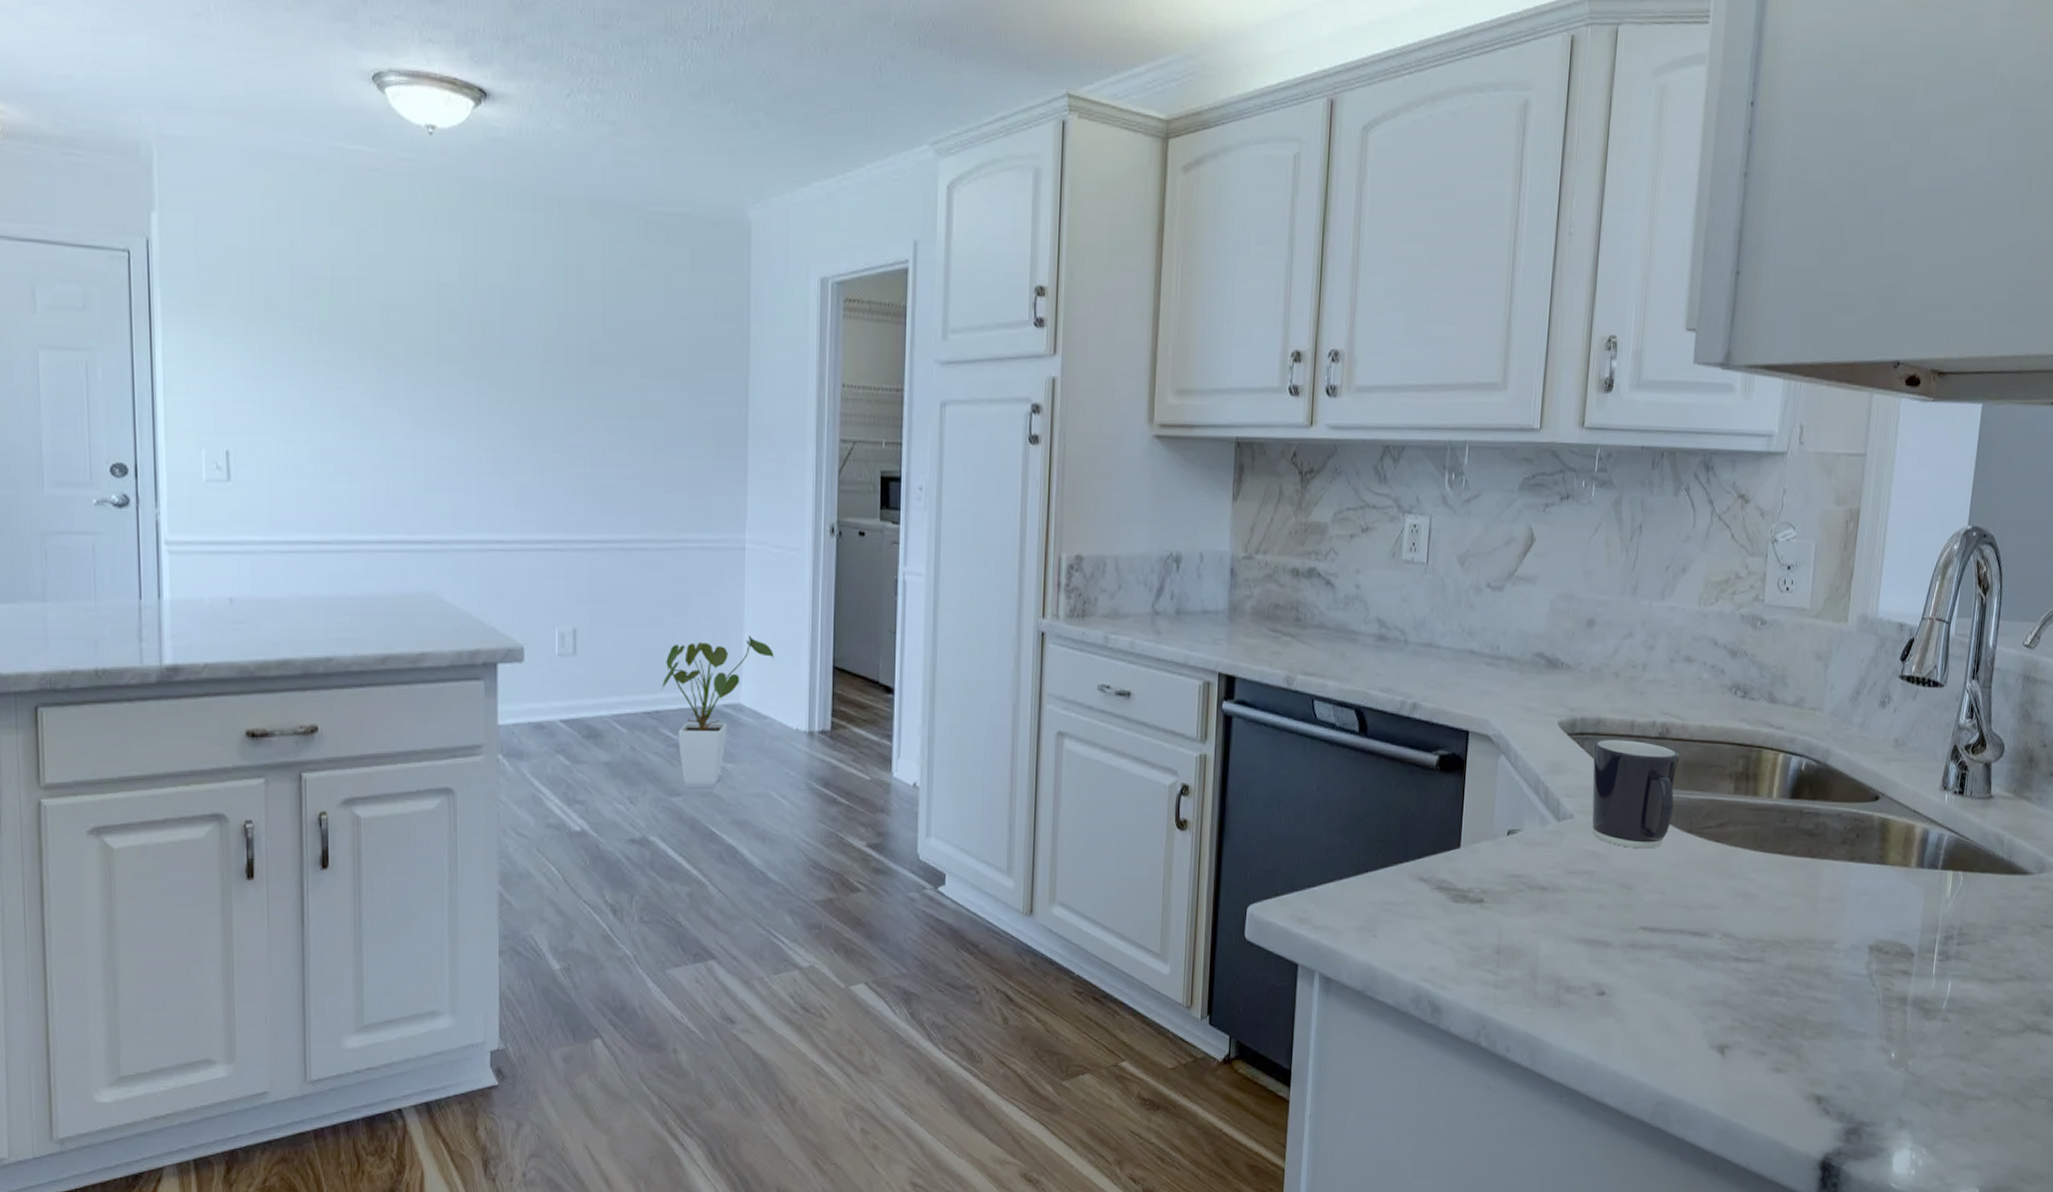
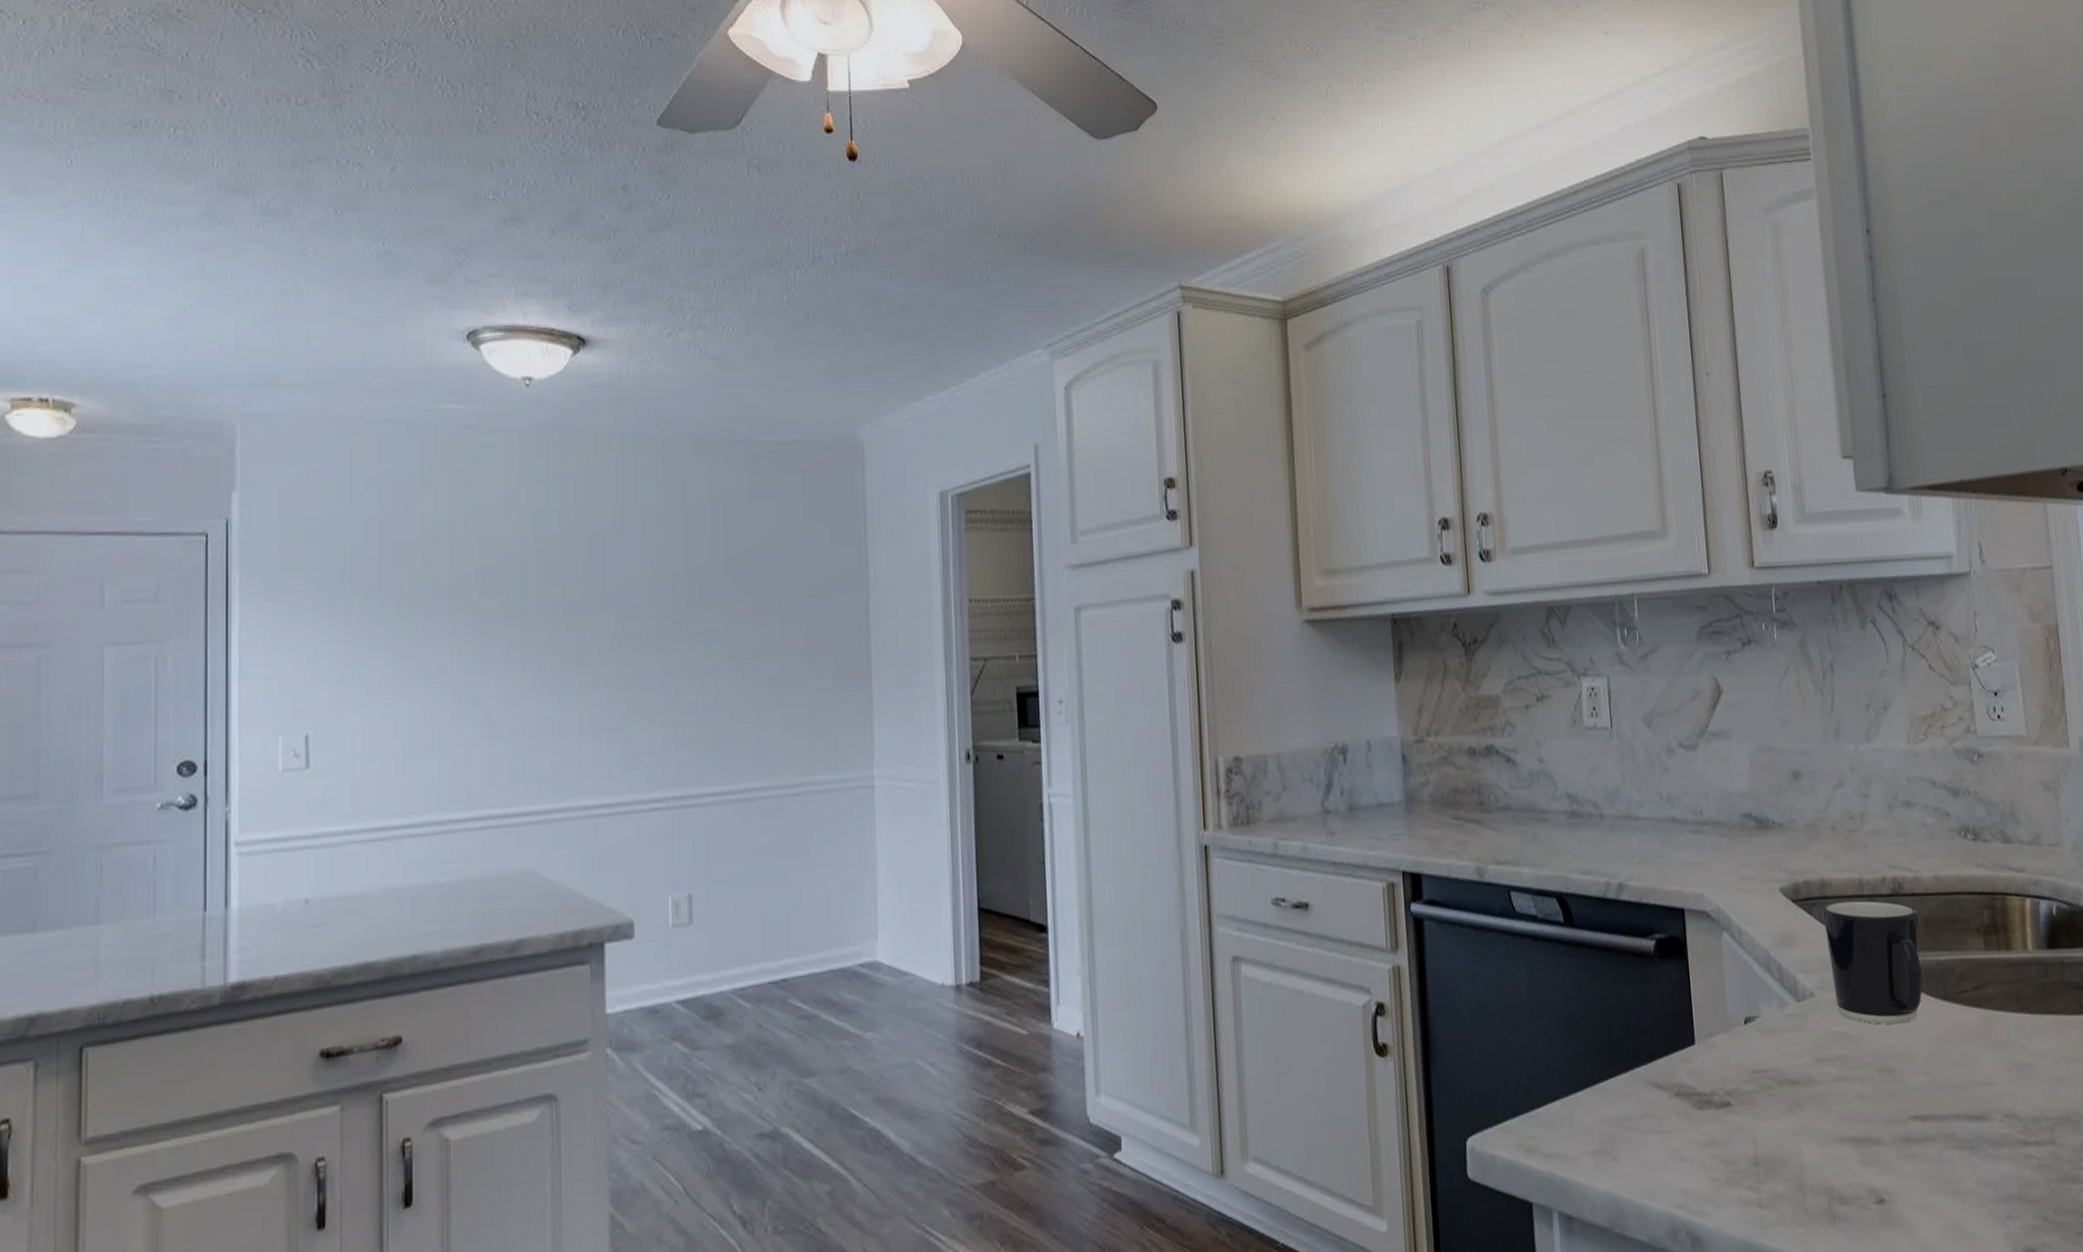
house plant: present [661,635,774,789] -> none [788,882,912,1066]

